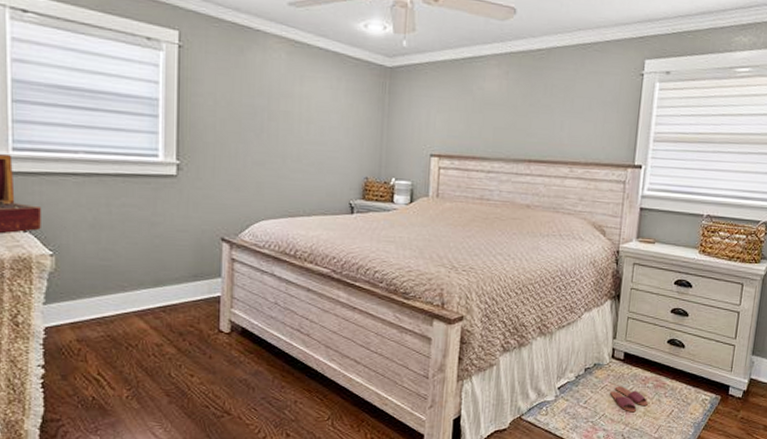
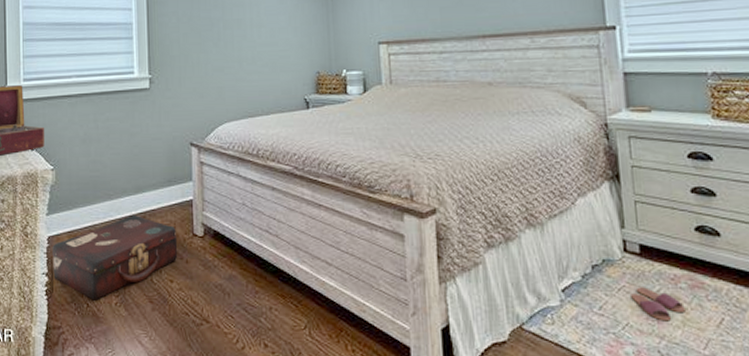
suitcase: none [51,309,201,394] -> present [53,215,178,301]

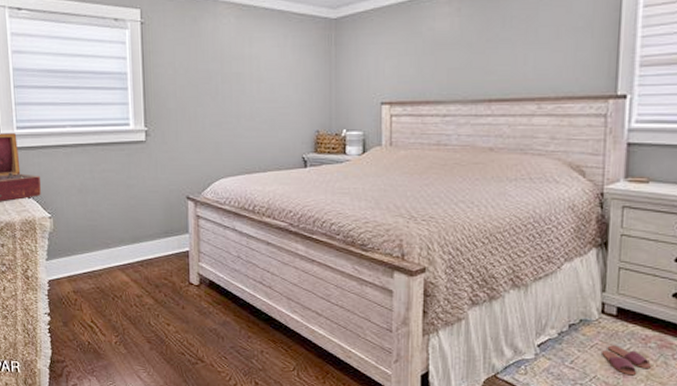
suitcase: present [53,215,178,301] -> none [53,263,175,339]

